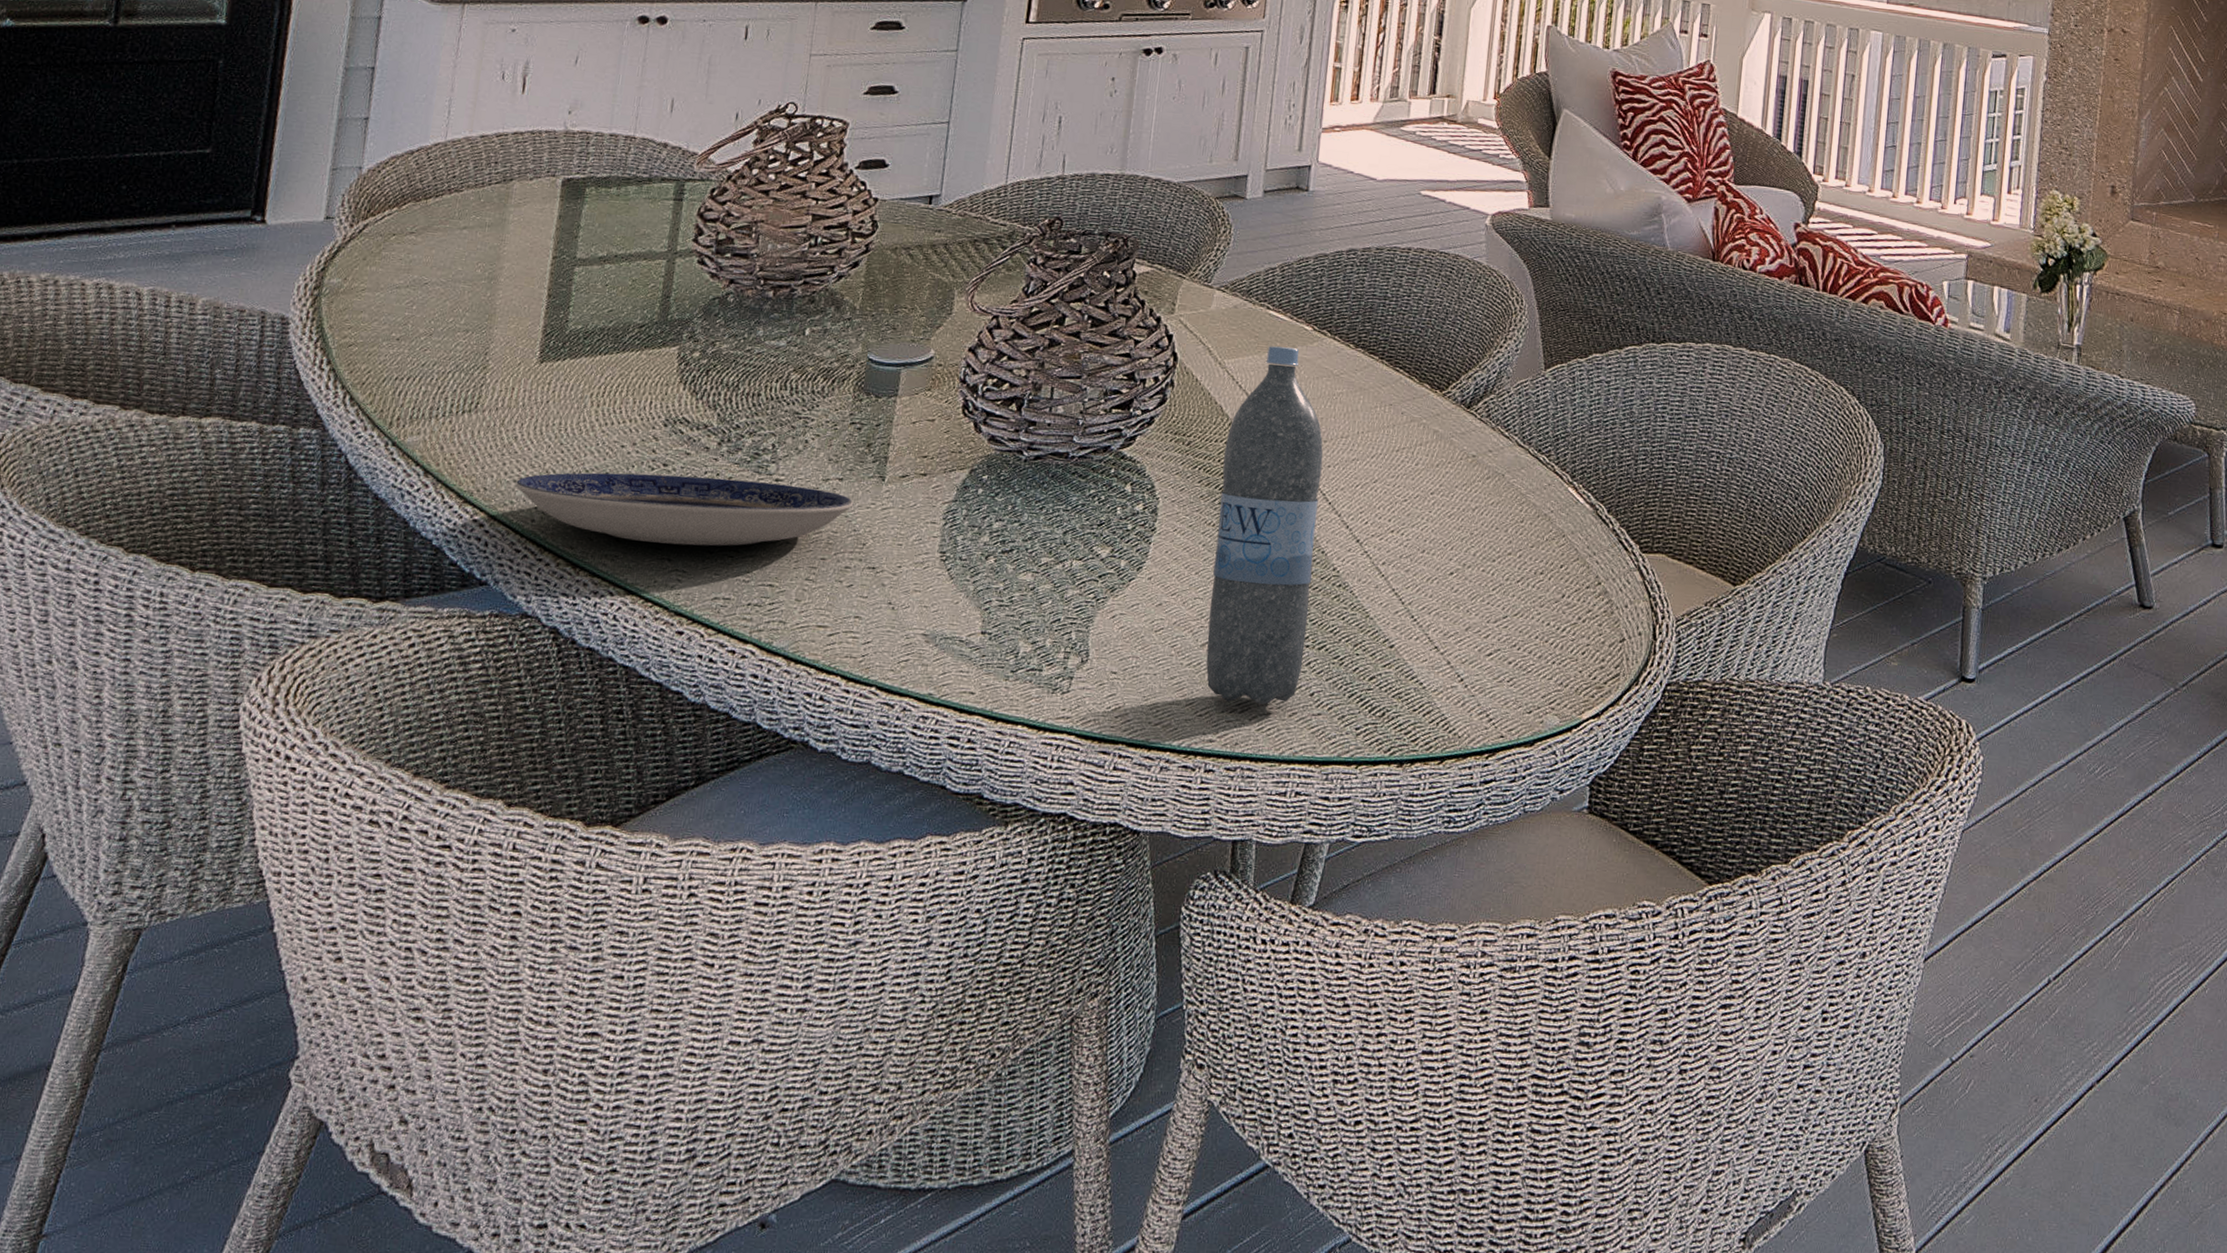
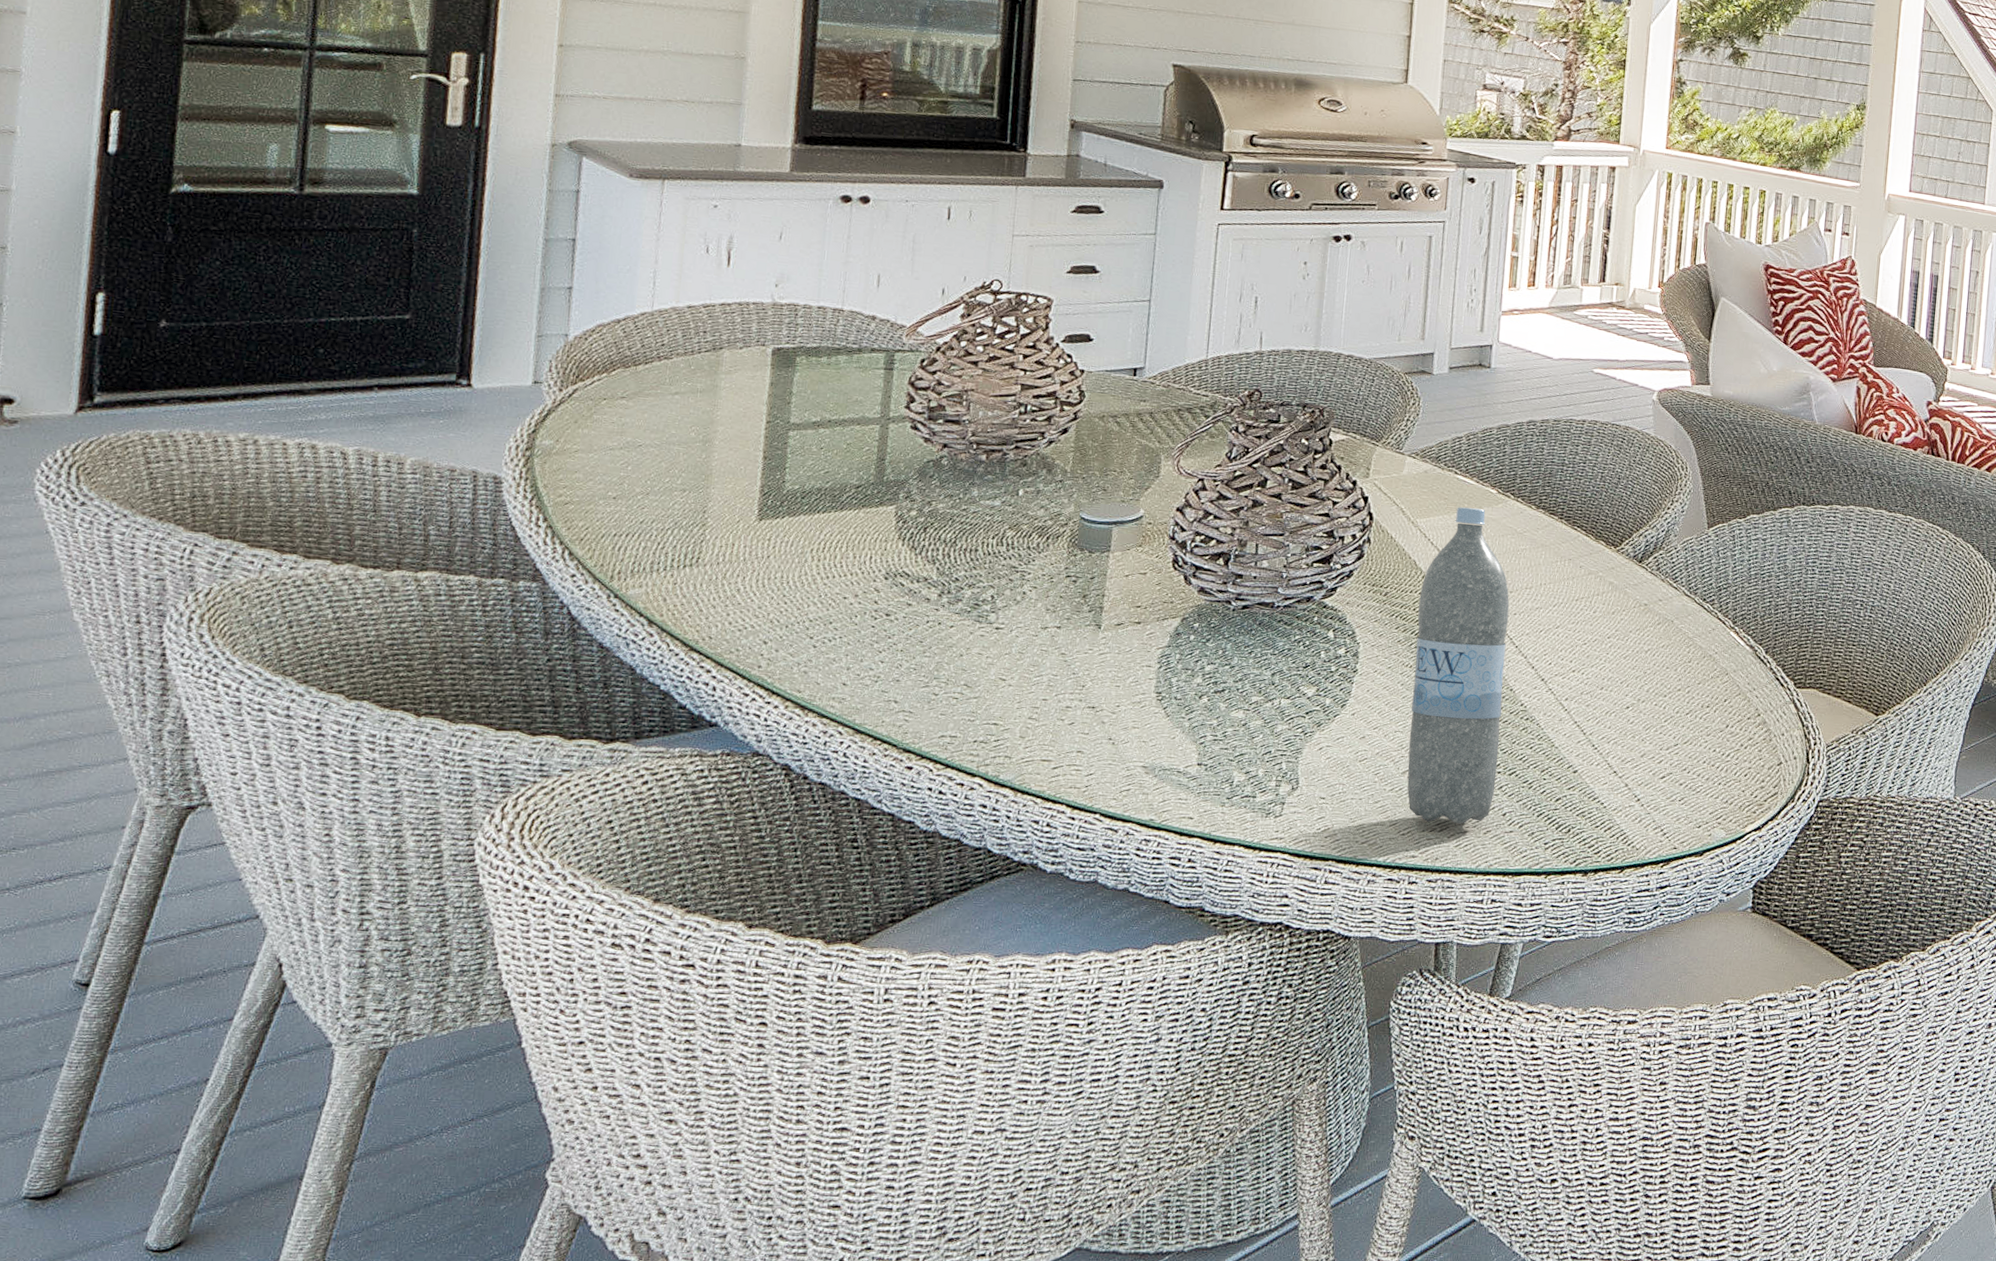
plate: present [516,472,853,546] -> none [741,622,1071,689]

